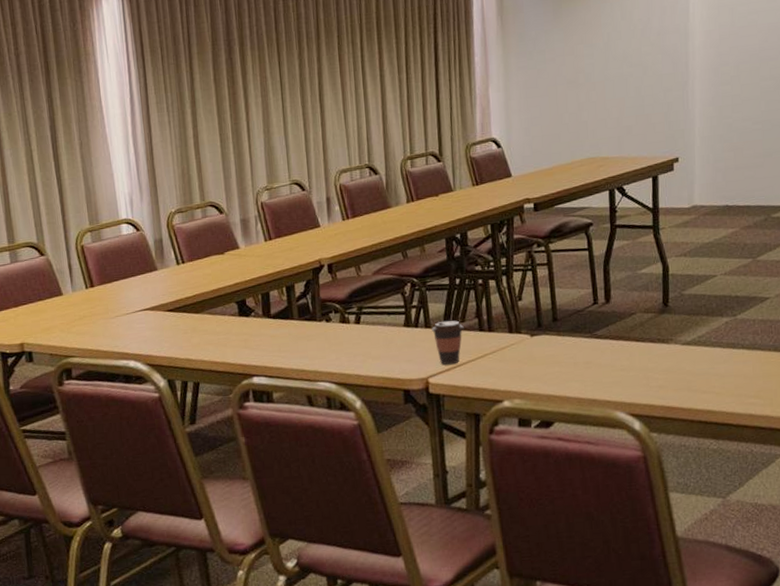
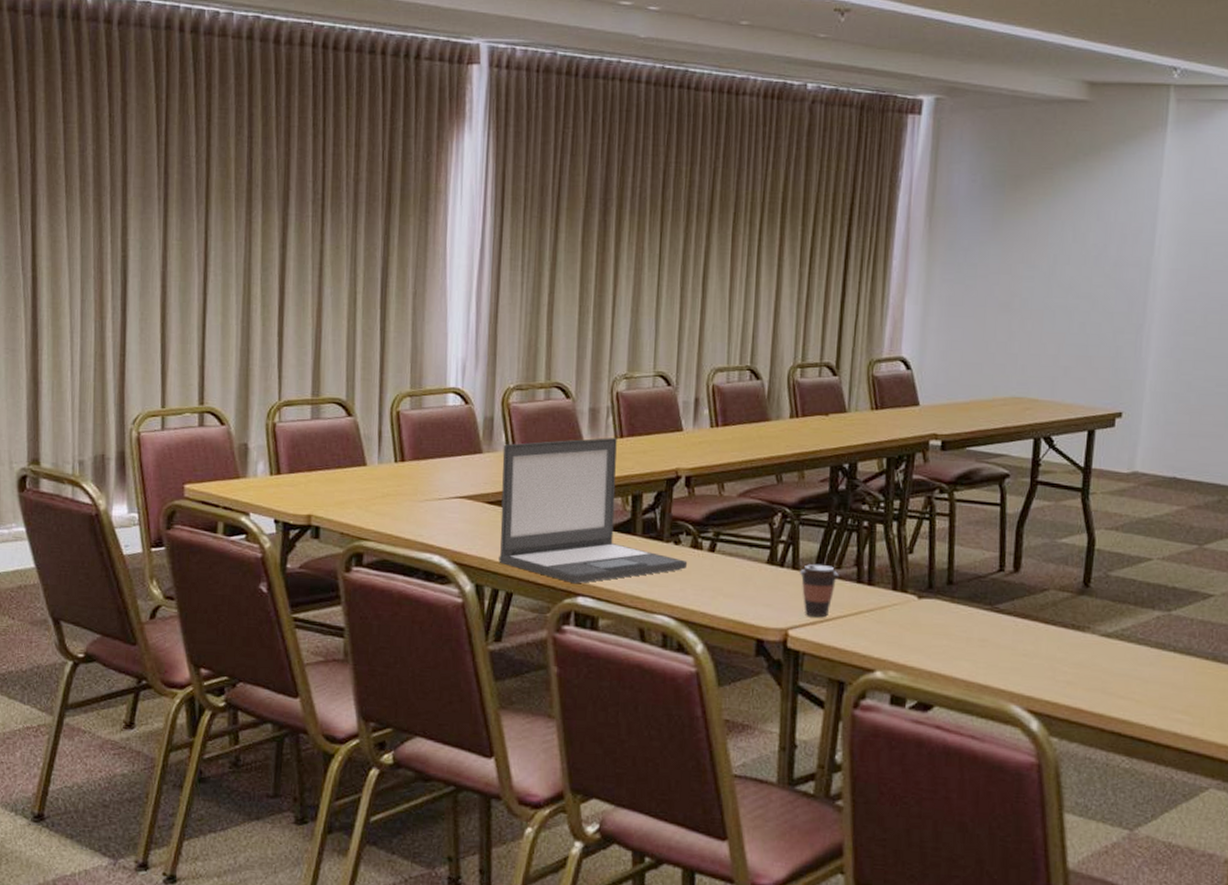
laptop: none [173,240,339,367] -> present [499,437,688,584]

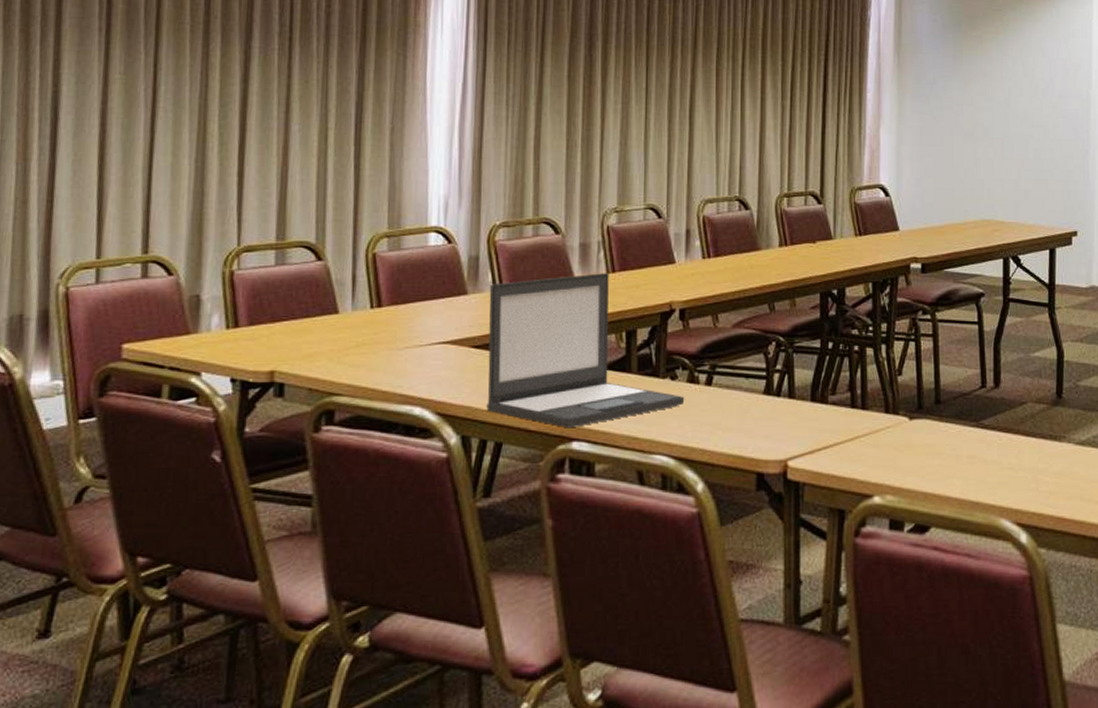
coffee cup: present [800,564,839,618] -> none [796,392,834,446]

